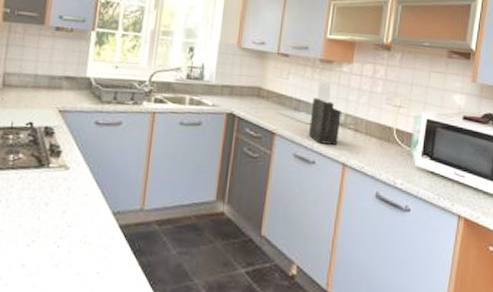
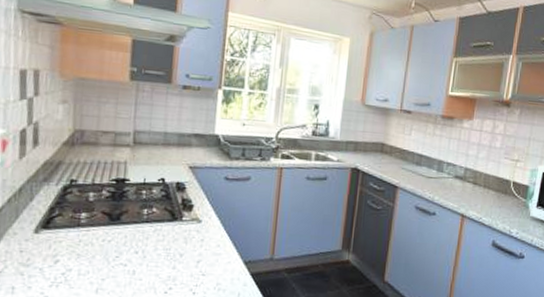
knife block: present [309,79,341,145] -> none [430,134,461,197]

